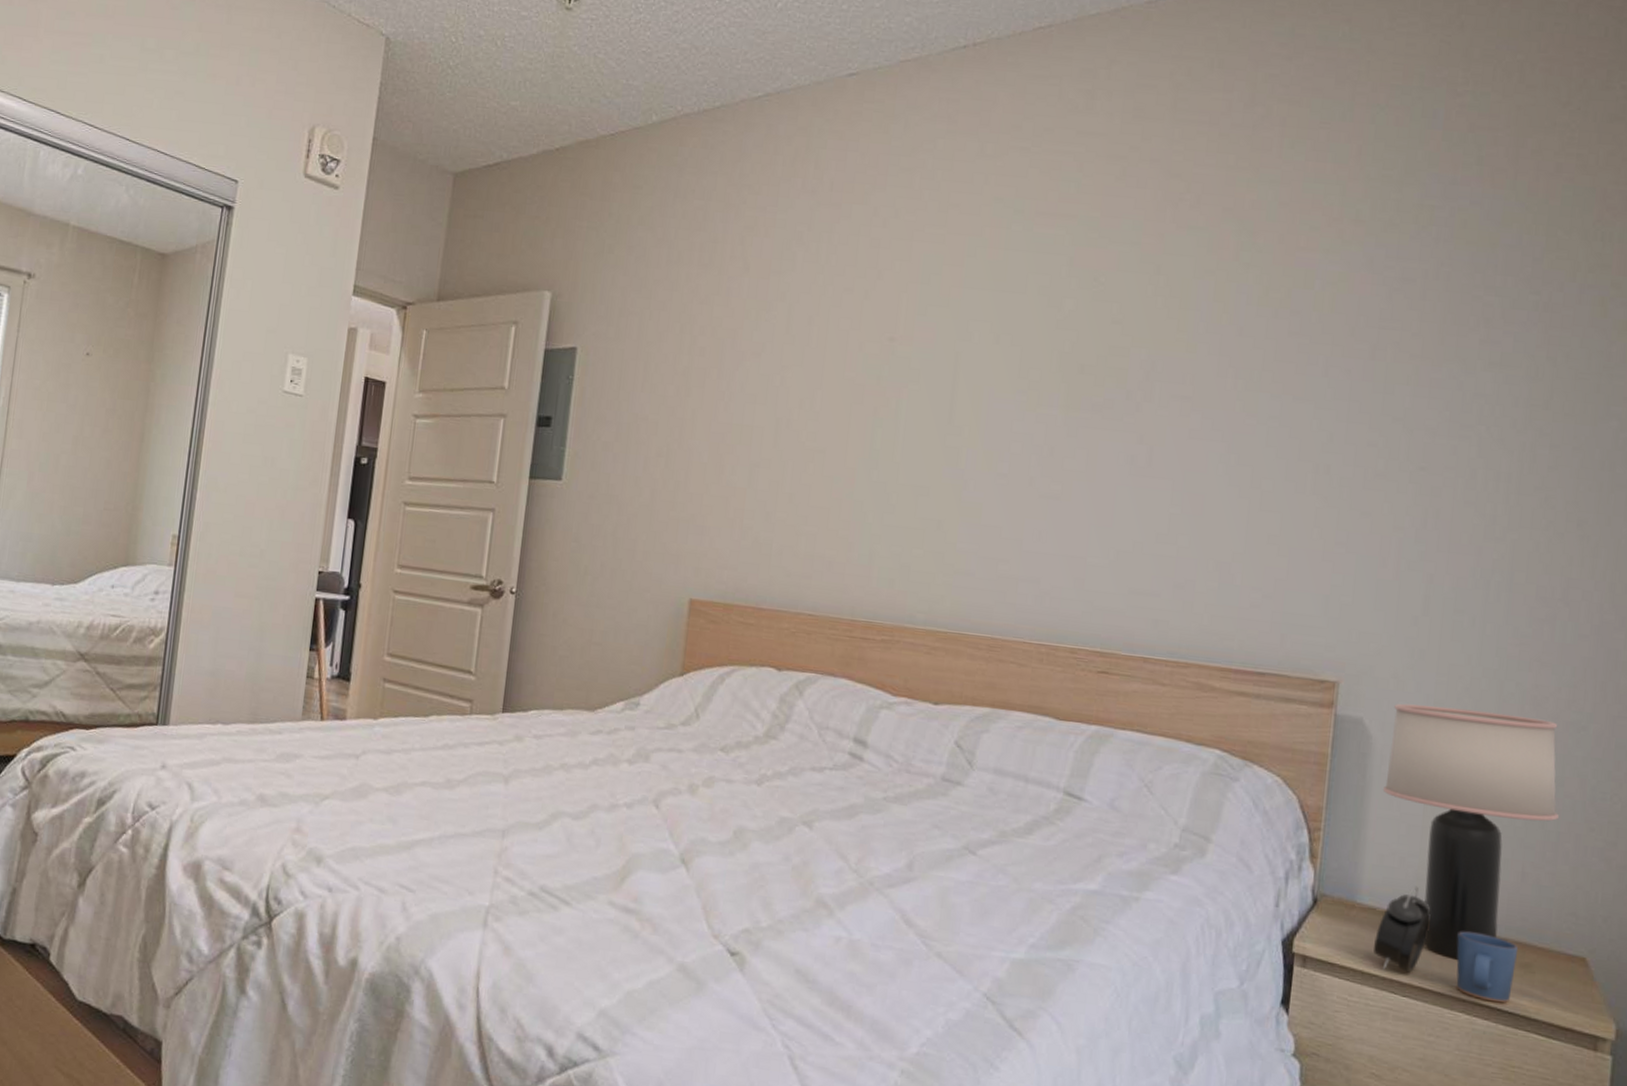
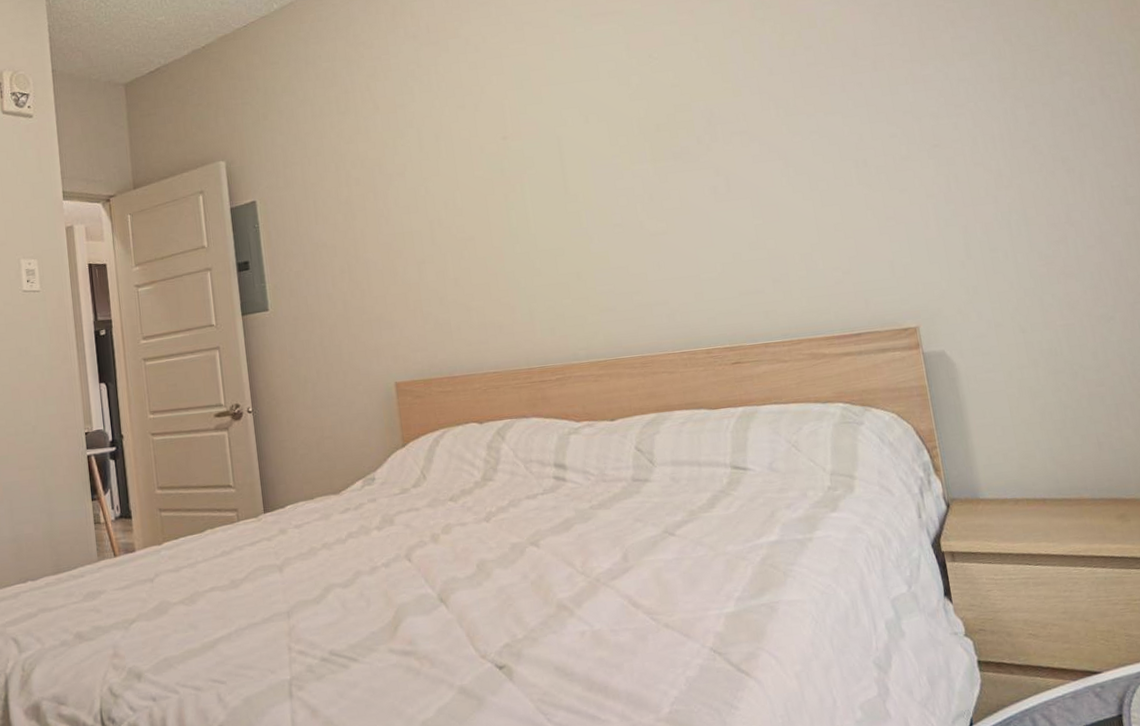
alarm clock: present [1373,886,1432,973] -> none [1001,474,1042,548]
table lamp: present [1383,703,1559,958] -> none [965,318,1113,525]
mug: present [1456,931,1519,1003] -> none [1063,498,1117,553]

